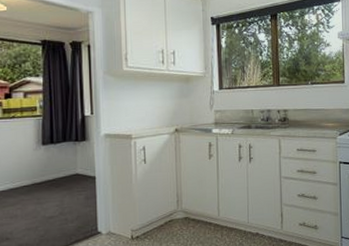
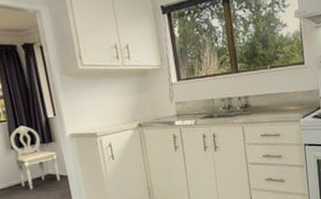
dining chair: none [42,122,89,189] -> present [9,125,61,190]

